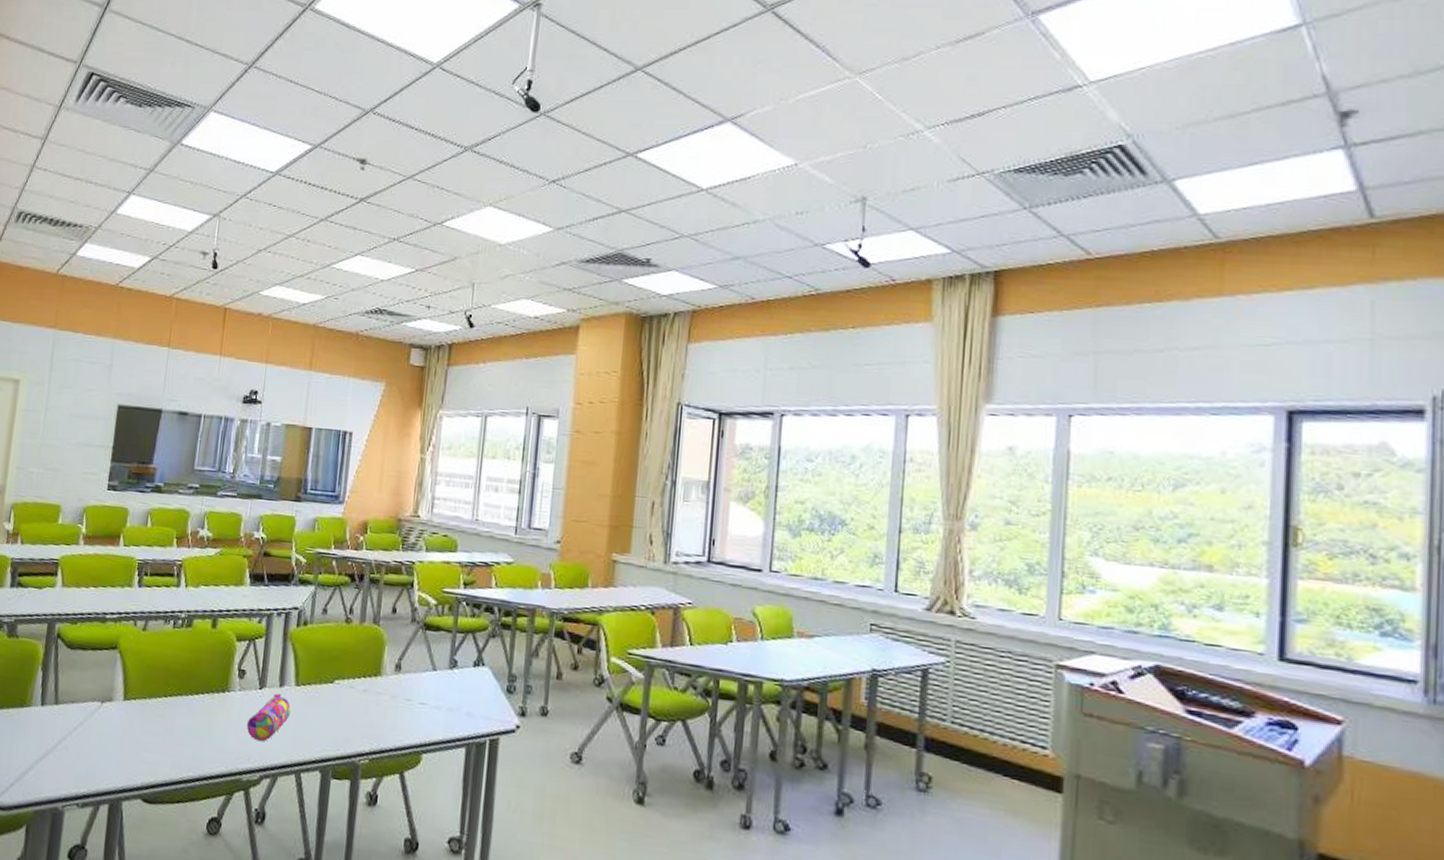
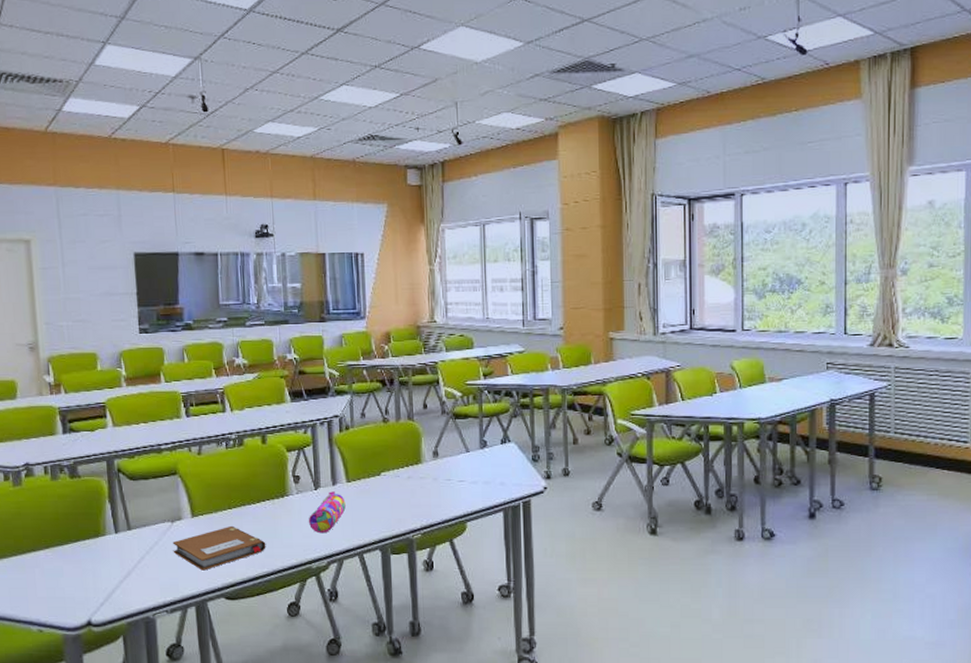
notebook: none [97,716,197,764] -> present [172,525,266,571]

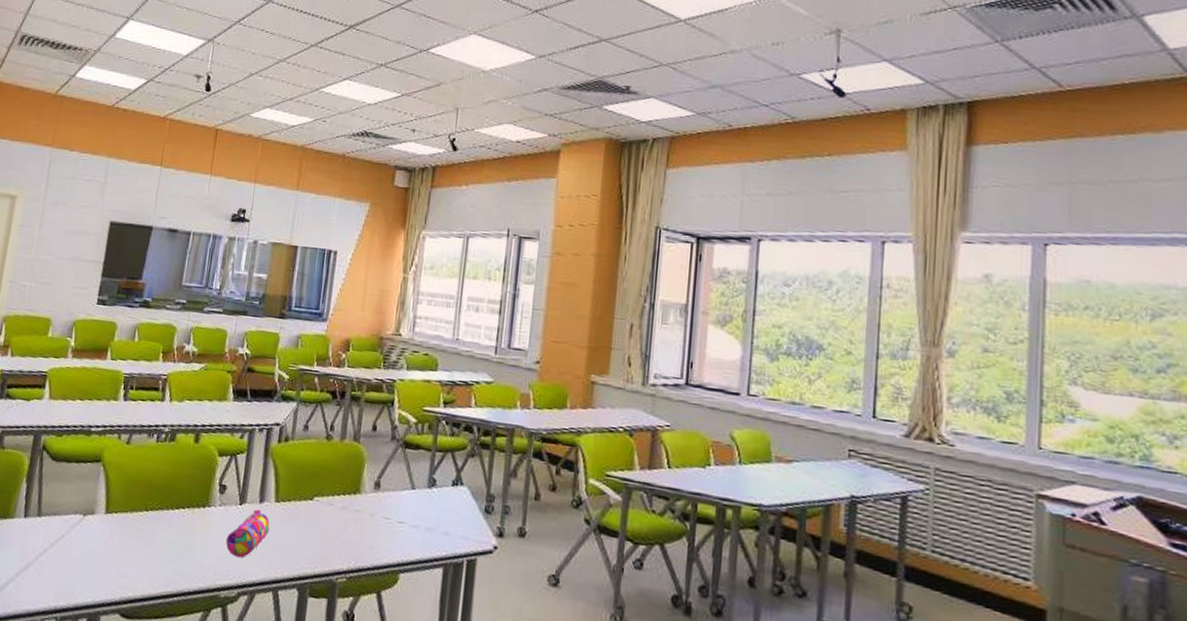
notebook: present [172,525,266,571] -> none [77,530,176,578]

